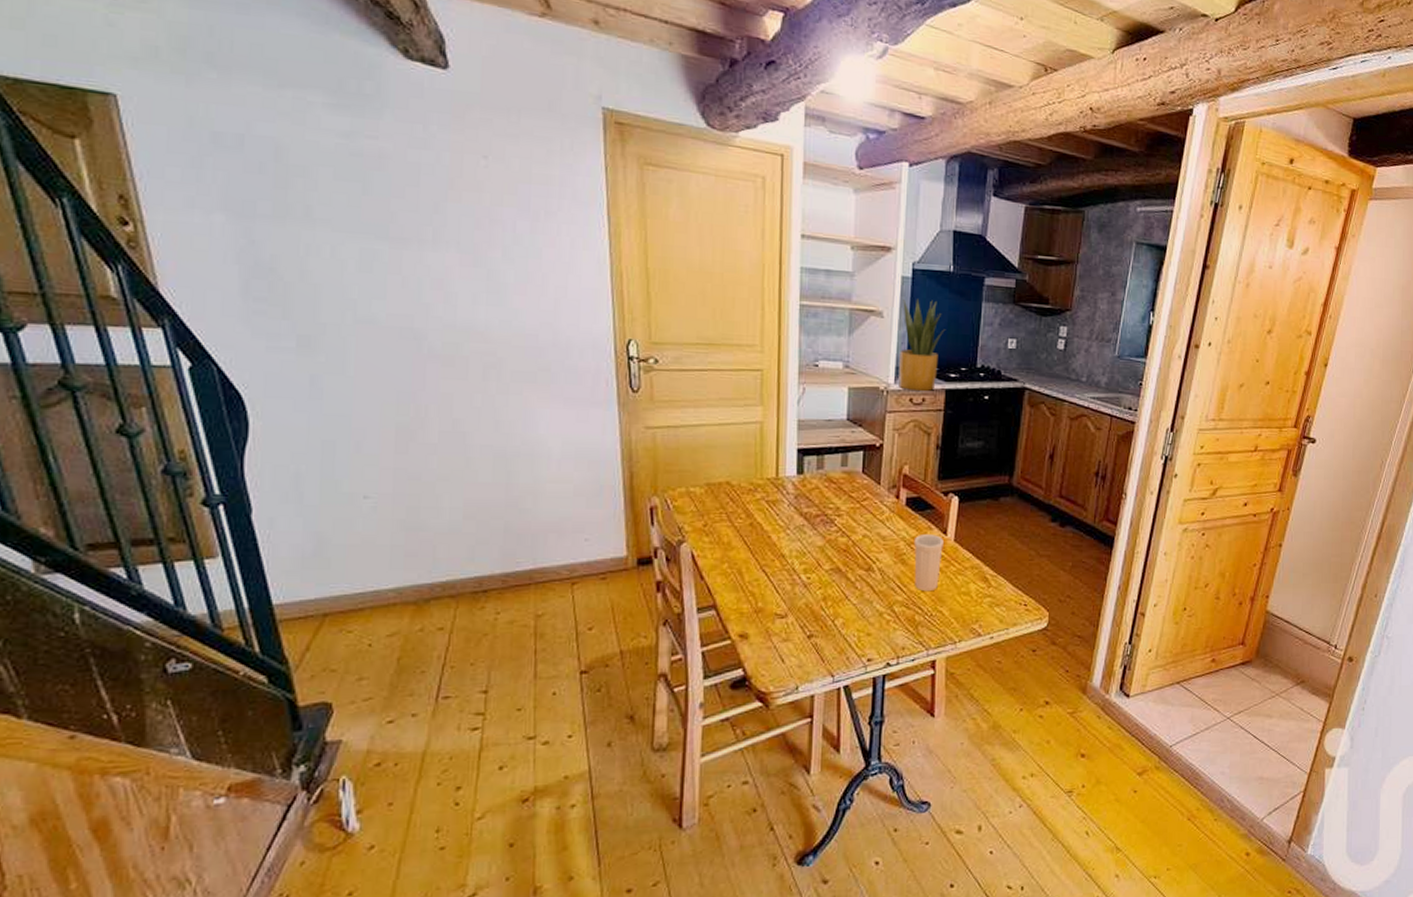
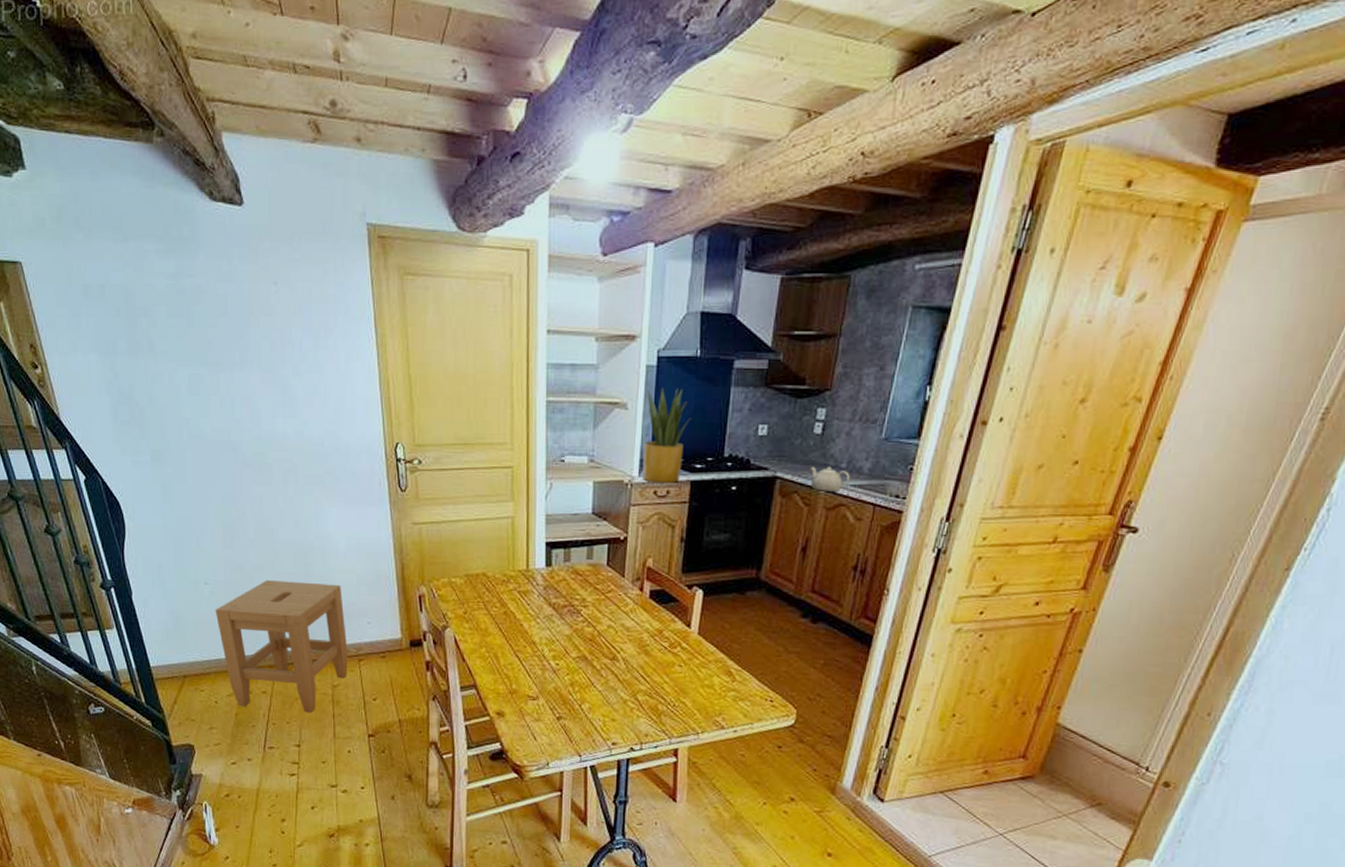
stool: none [376,491,558,649] -> present [215,579,348,712]
cup: present [913,533,943,592] -> none [657,626,687,683]
teapot: none [1054,379,1090,403] -> present [809,466,851,492]

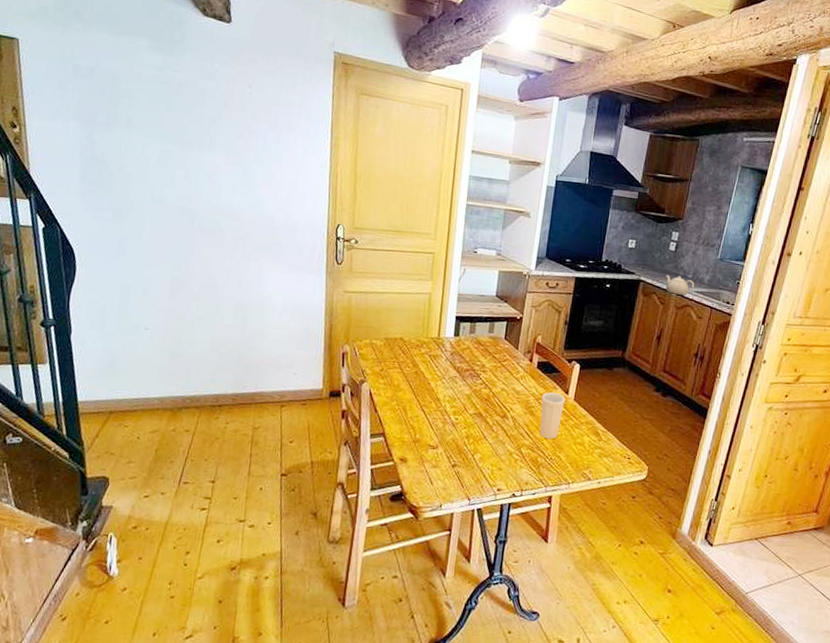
stool: present [215,579,348,712] -> none [151,329,274,451]
planter: present [643,388,692,484] -> none [538,204,579,278]
cup: none [657,626,687,683] -> present [540,392,565,440]

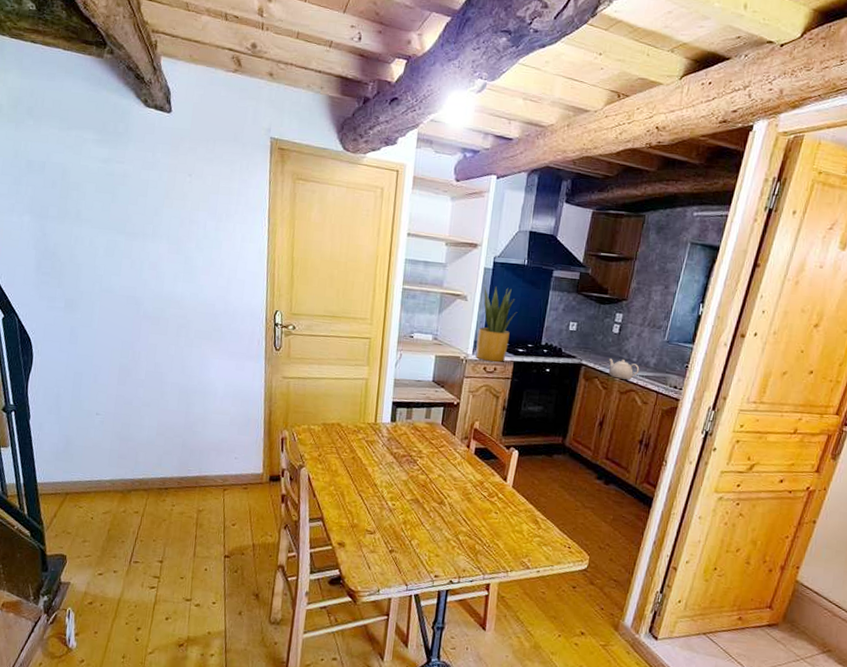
planter: none [538,204,579,278] -> present [475,286,518,363]
cup: present [540,392,565,440] -> none [477,478,503,527]

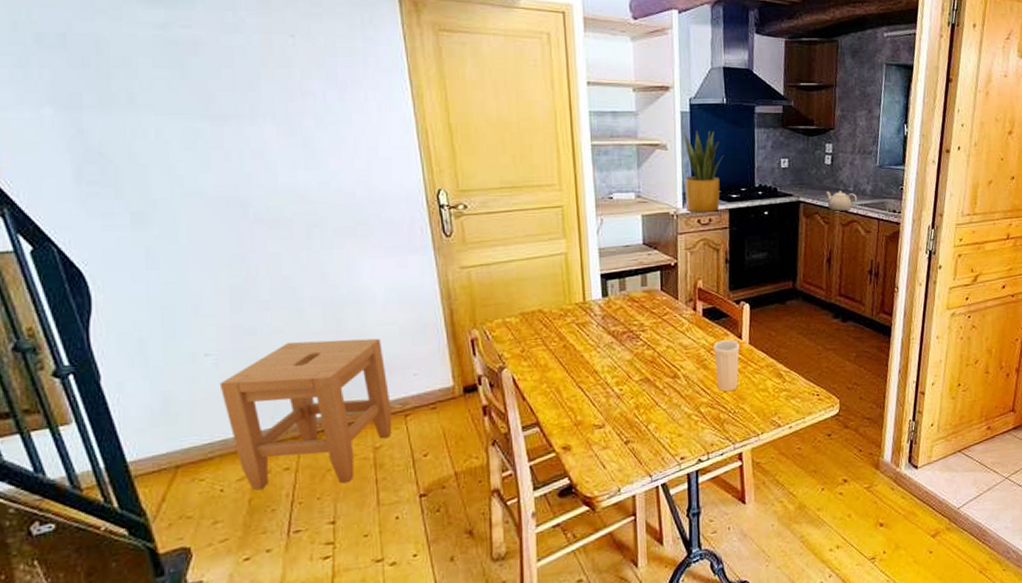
stool: none [102,414,216,533] -> present [219,338,392,491]
cup: none [477,478,503,527] -> present [712,339,740,392]

